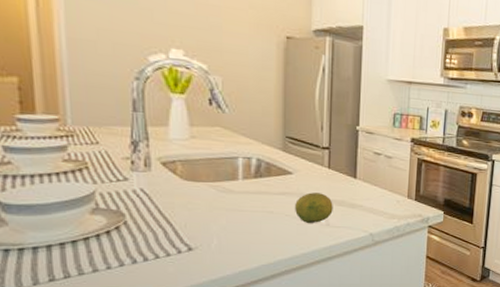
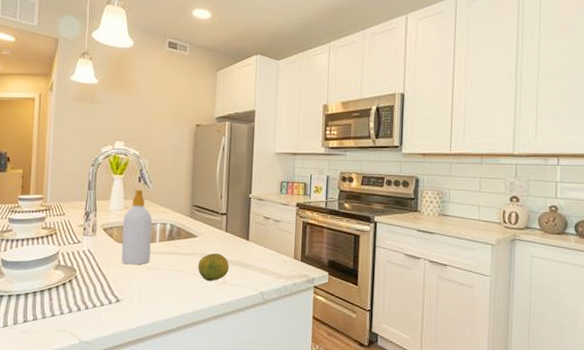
soap bottle: none [189,114,232,207] -> present [121,189,152,265]

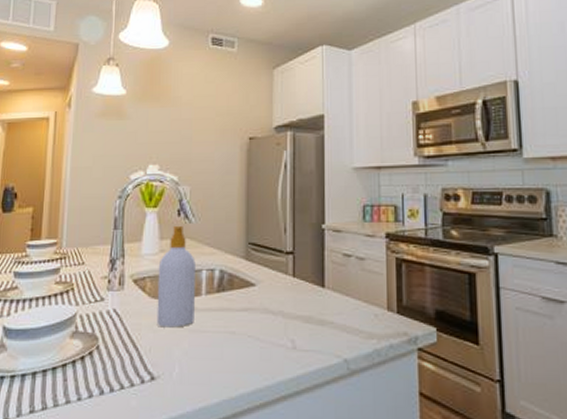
fruit: present [198,253,229,282] -> none [258,307,300,347]

